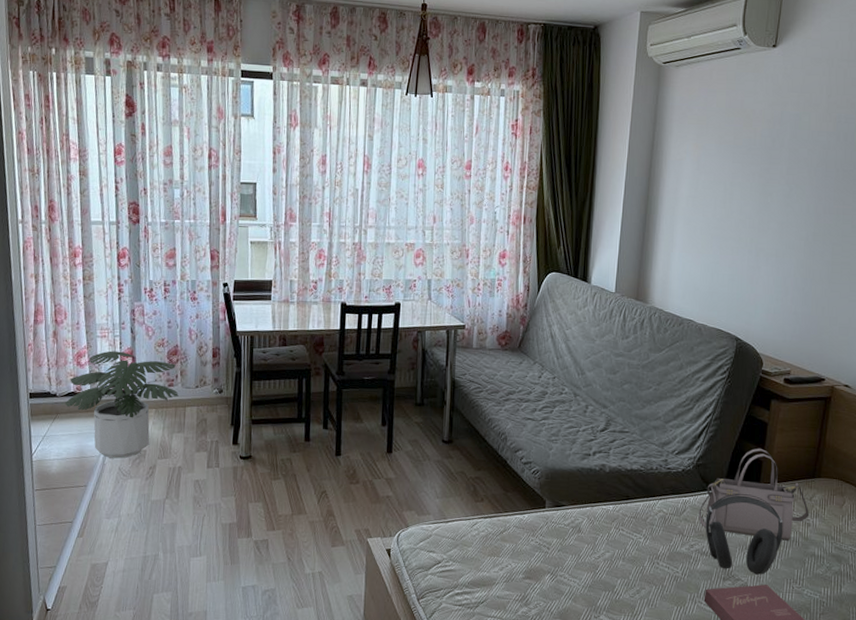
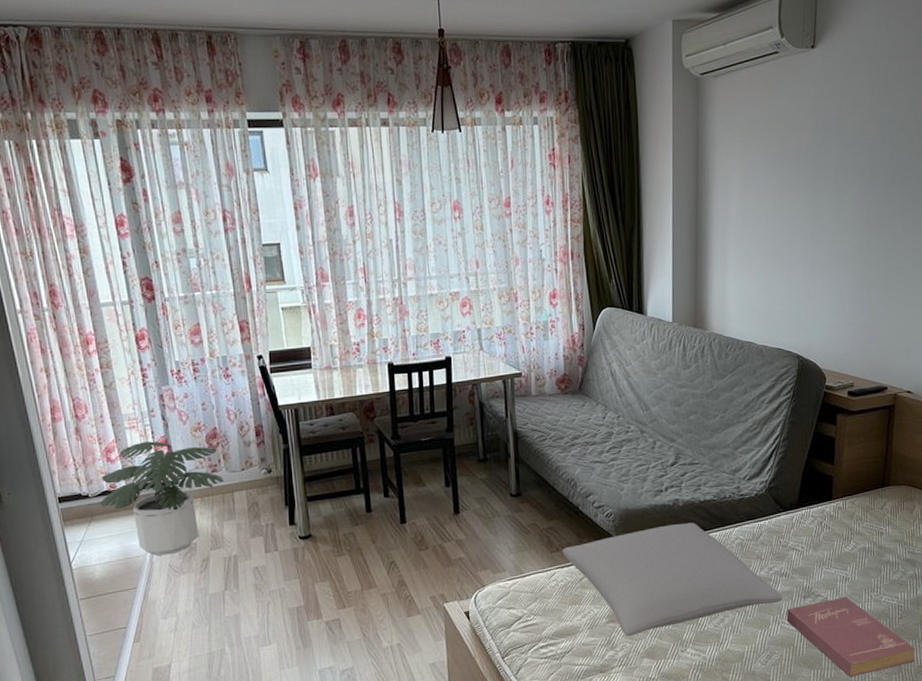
pillow: none [487,489,702,595] -> present [563,522,783,636]
handbag: present [698,448,809,541] -> none [775,463,881,552]
headphones: present [705,493,783,575] -> none [782,510,858,589]

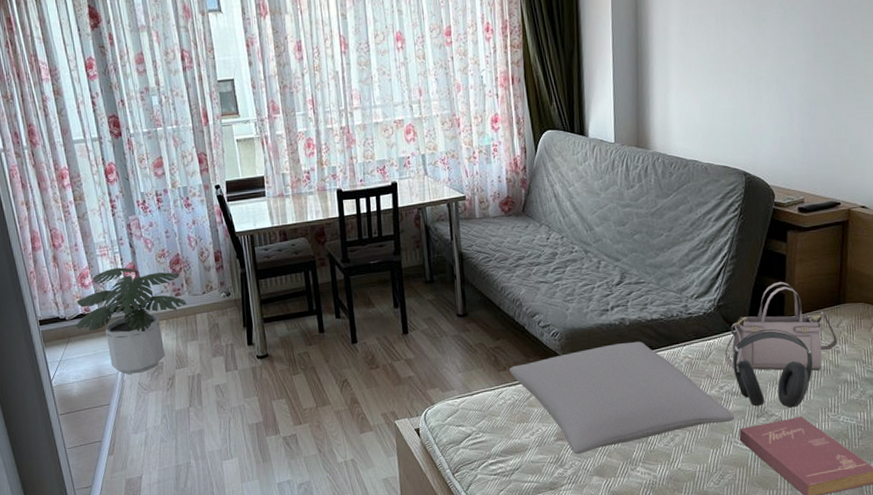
handbag: none [775,463,881,552] -> present [725,281,837,371]
headphones: none [782,510,858,589] -> present [732,329,813,408]

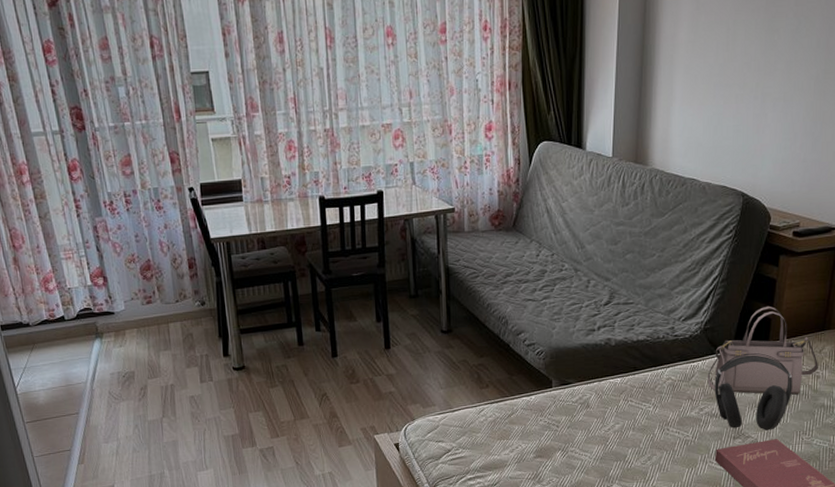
potted plant: present [75,267,187,374] -> none [40,272,159,383]
pillow: present [510,341,735,454] -> none [492,362,712,471]

